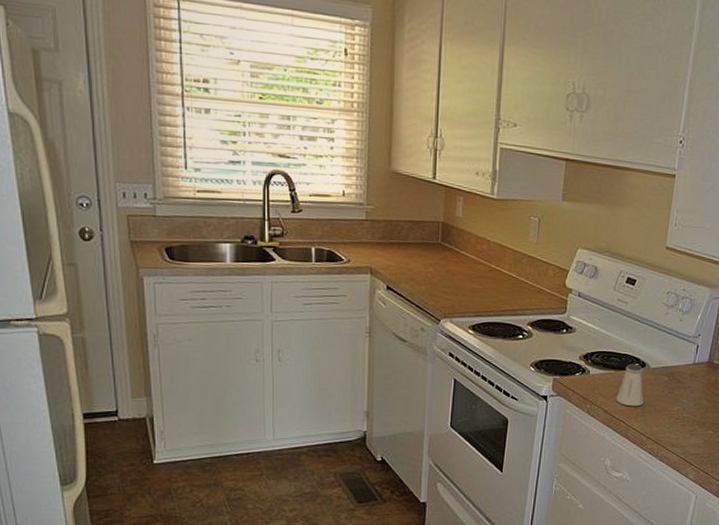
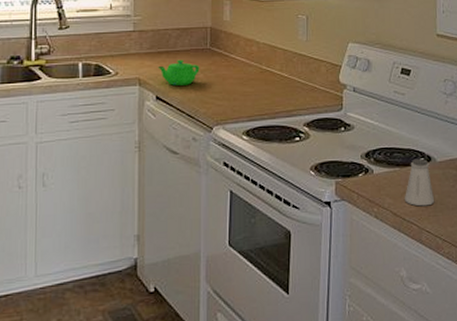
teapot: none [389,252,430,278] -> present [158,59,200,85]

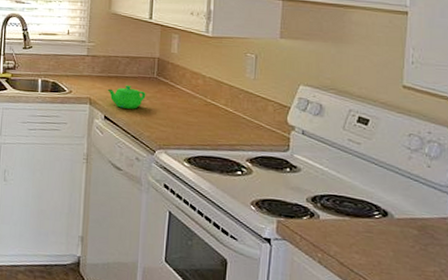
saltshaker: present [405,158,435,207] -> none [354,211,390,262]

